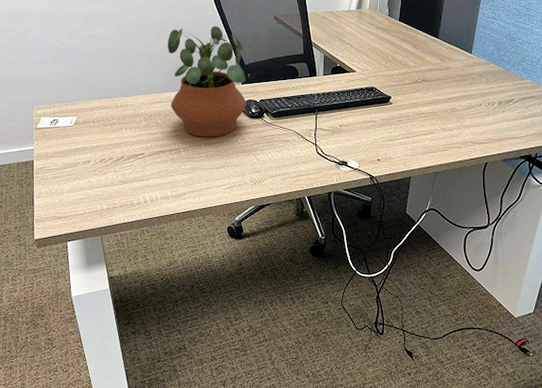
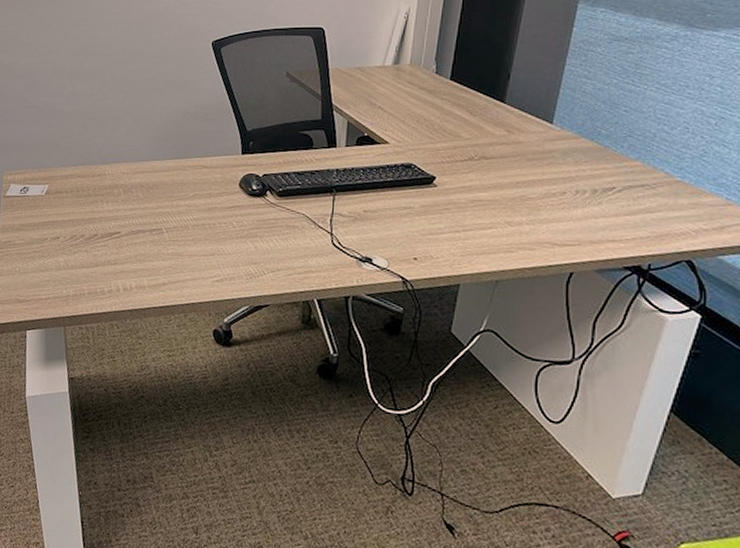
potted plant: present [168,26,247,137] -> none [155,84,249,218]

